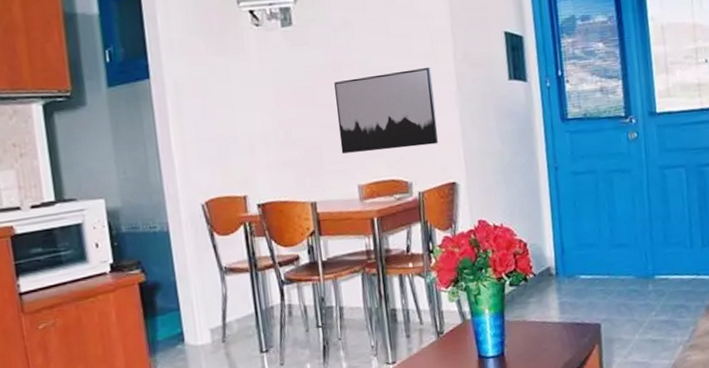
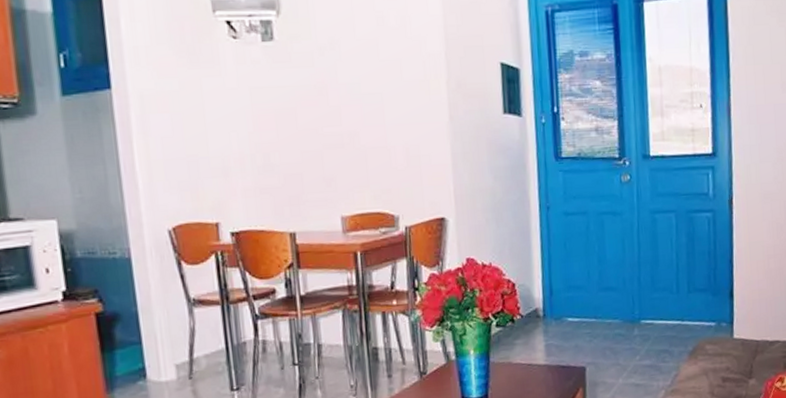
wall art: present [334,67,438,154] -> none [318,94,428,182]

